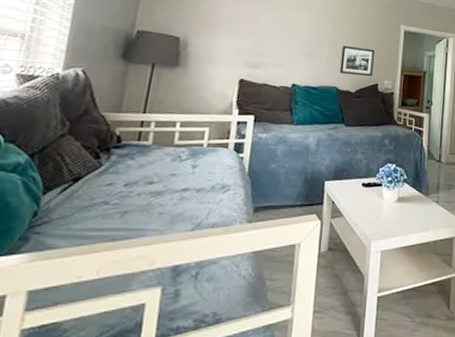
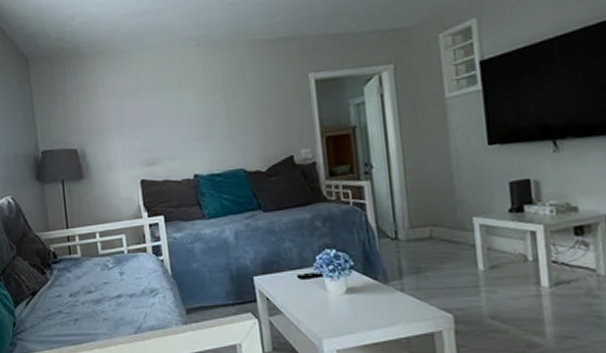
picture frame: present [340,45,375,77] -> none [240,113,284,152]

